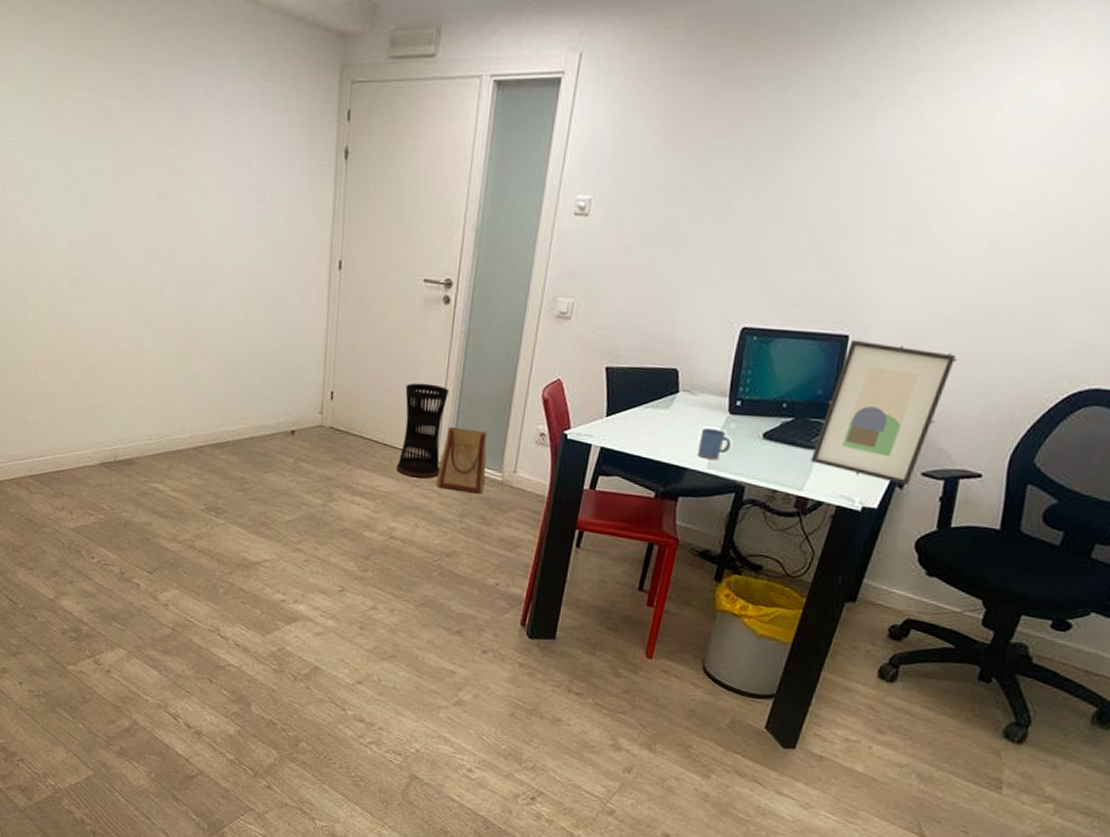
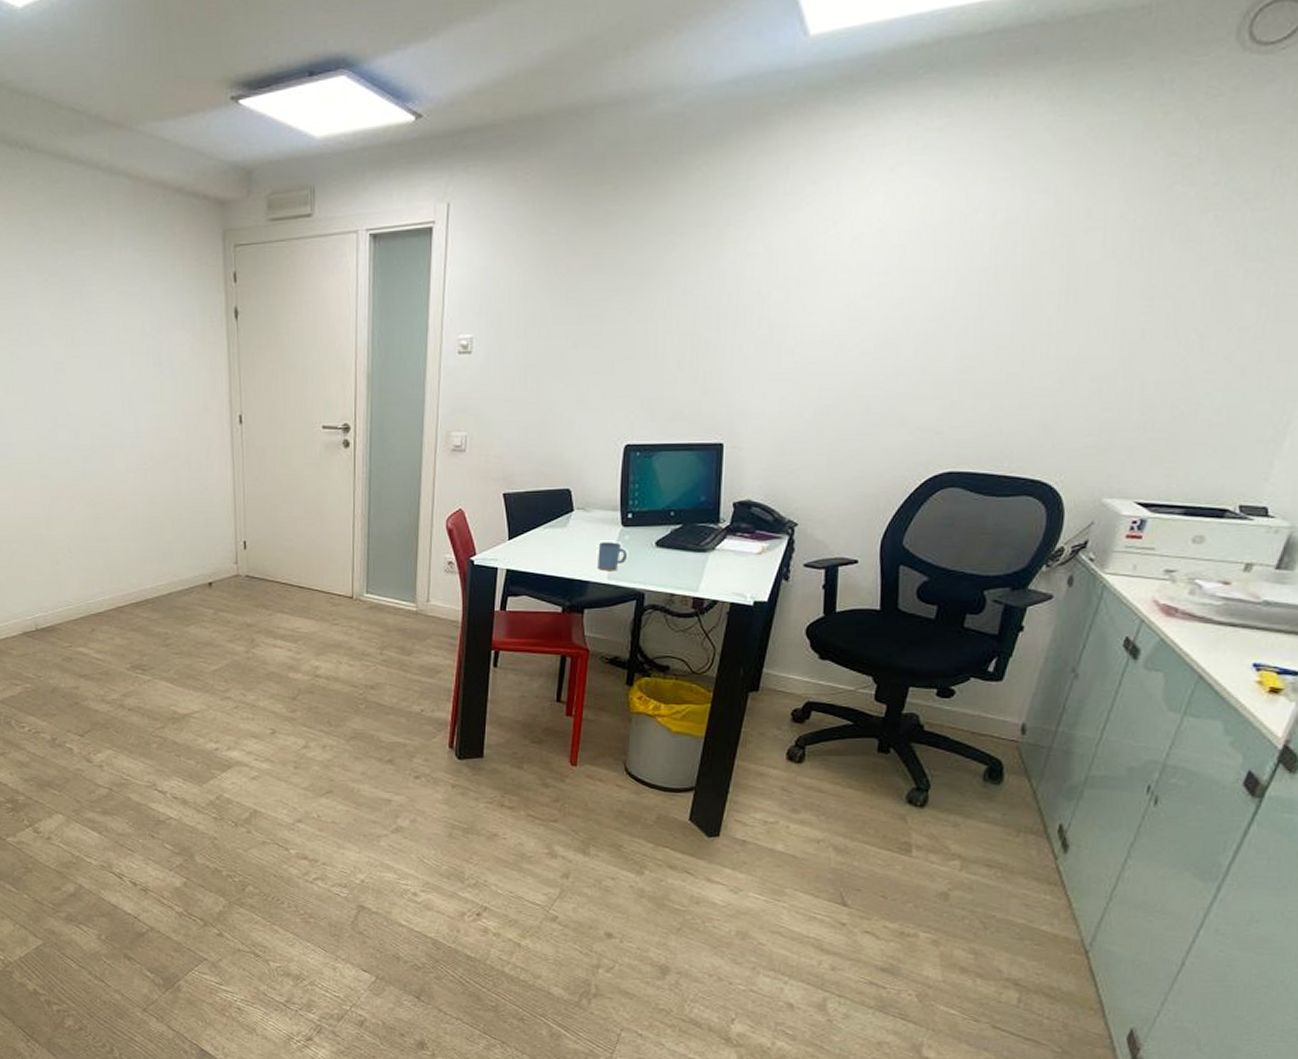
umbrella stand: present [396,383,450,479] -> none [314,525,358,616]
shopping bag: present [436,426,488,494] -> none [354,563,401,626]
picture frame: present [810,339,959,485] -> none [702,447,824,577]

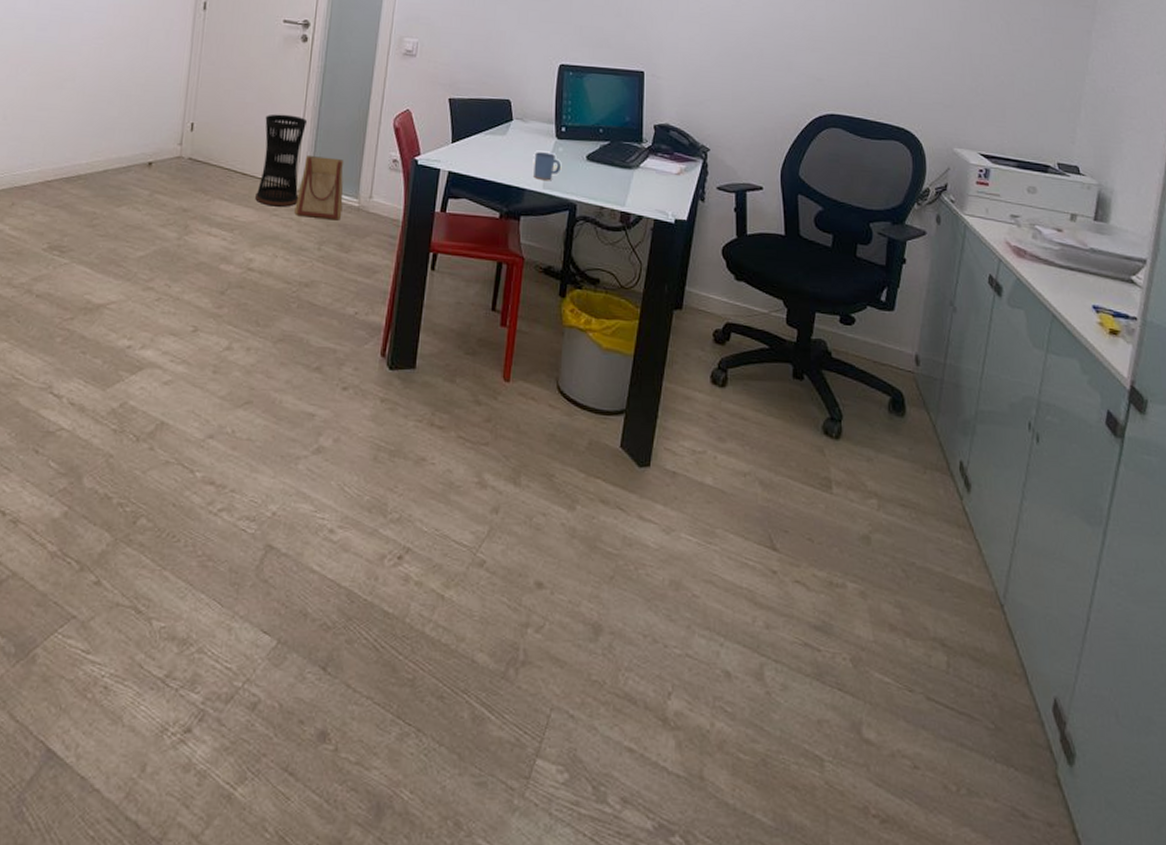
umbrella stand: none [314,525,358,616] -> present [255,114,308,207]
shopping bag: none [354,563,401,626] -> present [294,154,344,221]

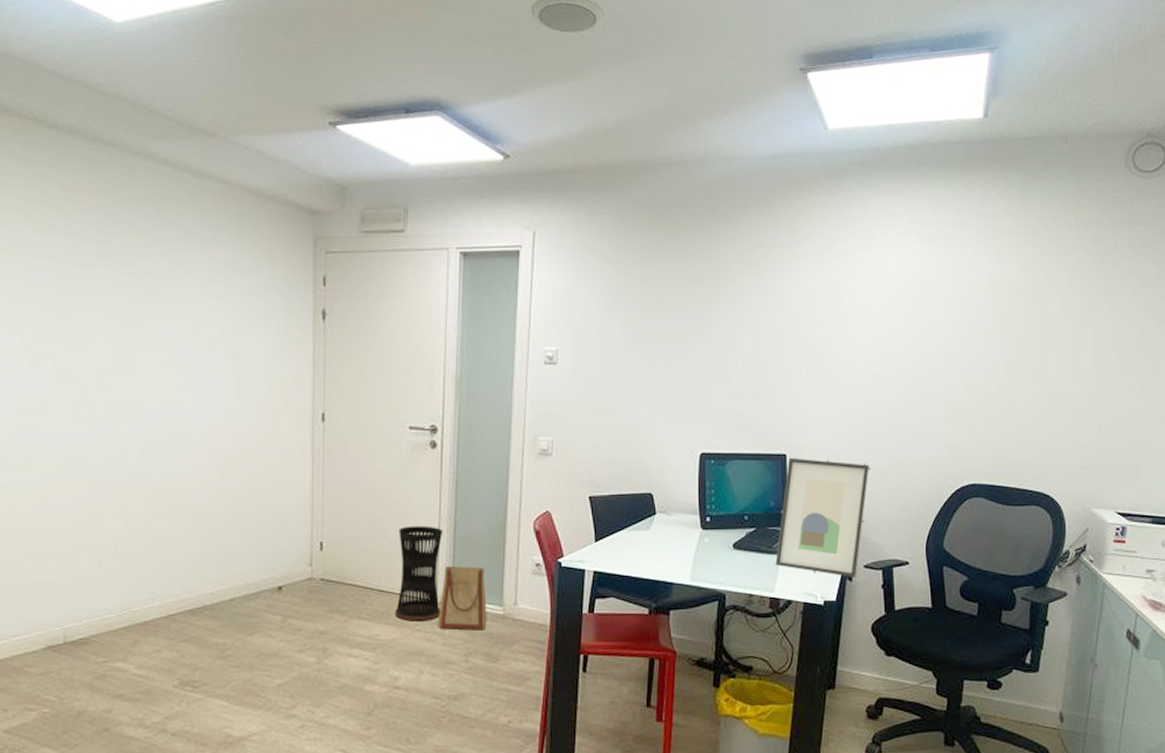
mug: present [534,152,561,181] -> none [680,544,707,573]
picture frame: none [628,75,729,198] -> present [775,457,872,577]

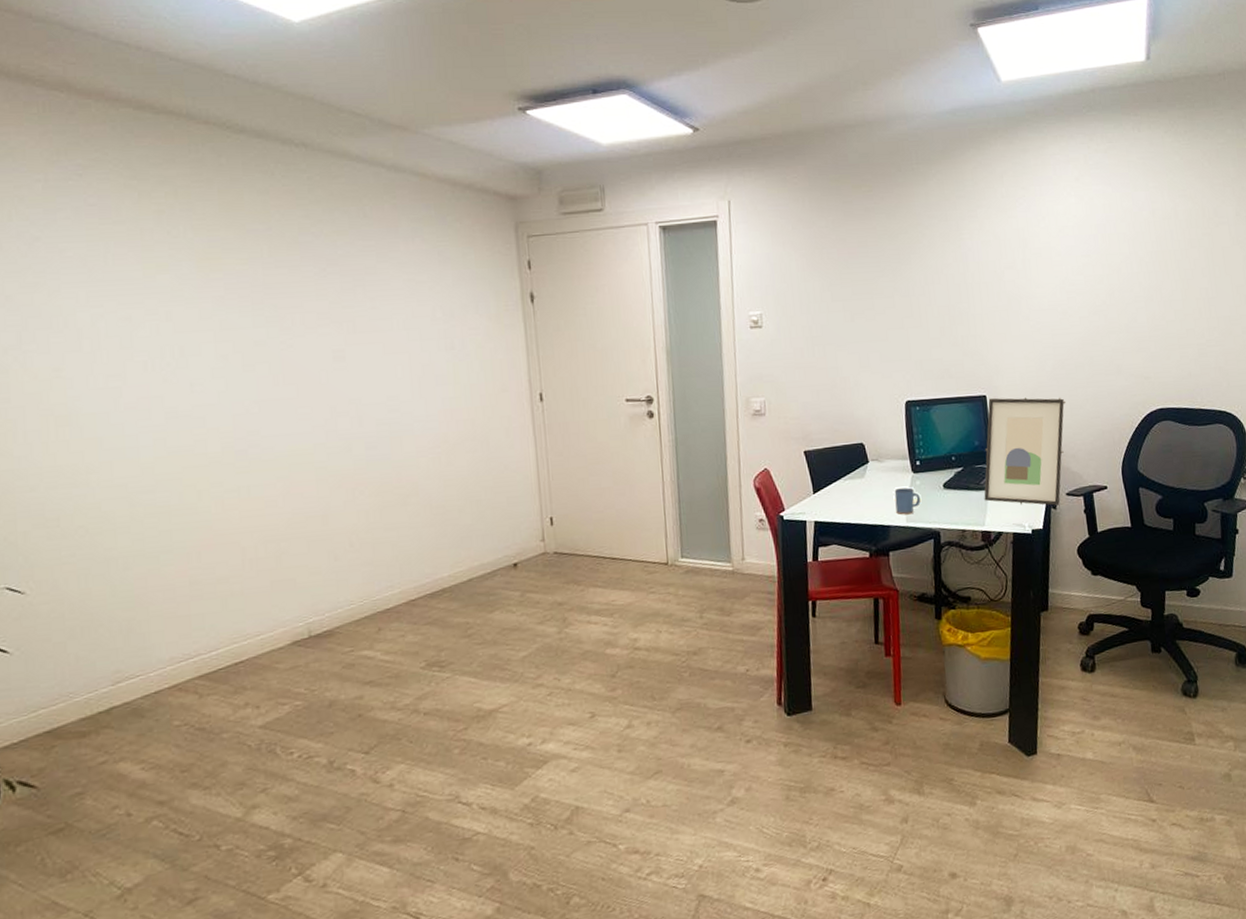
umbrella stand: present [395,525,444,622] -> none [625,492,673,585]
shopping bag: present [438,565,487,631] -> none [670,527,718,590]
mug: none [680,544,707,573] -> present [894,487,921,515]

